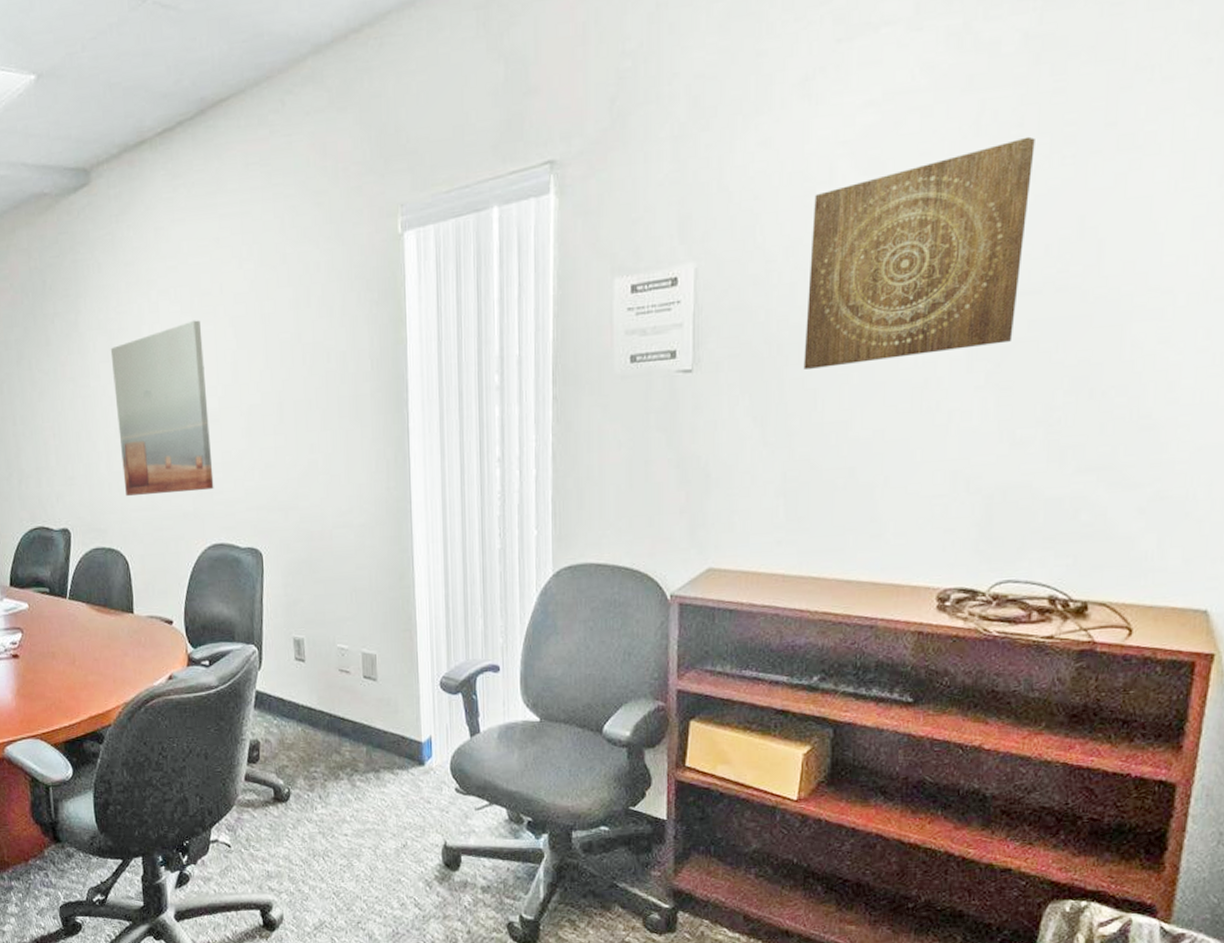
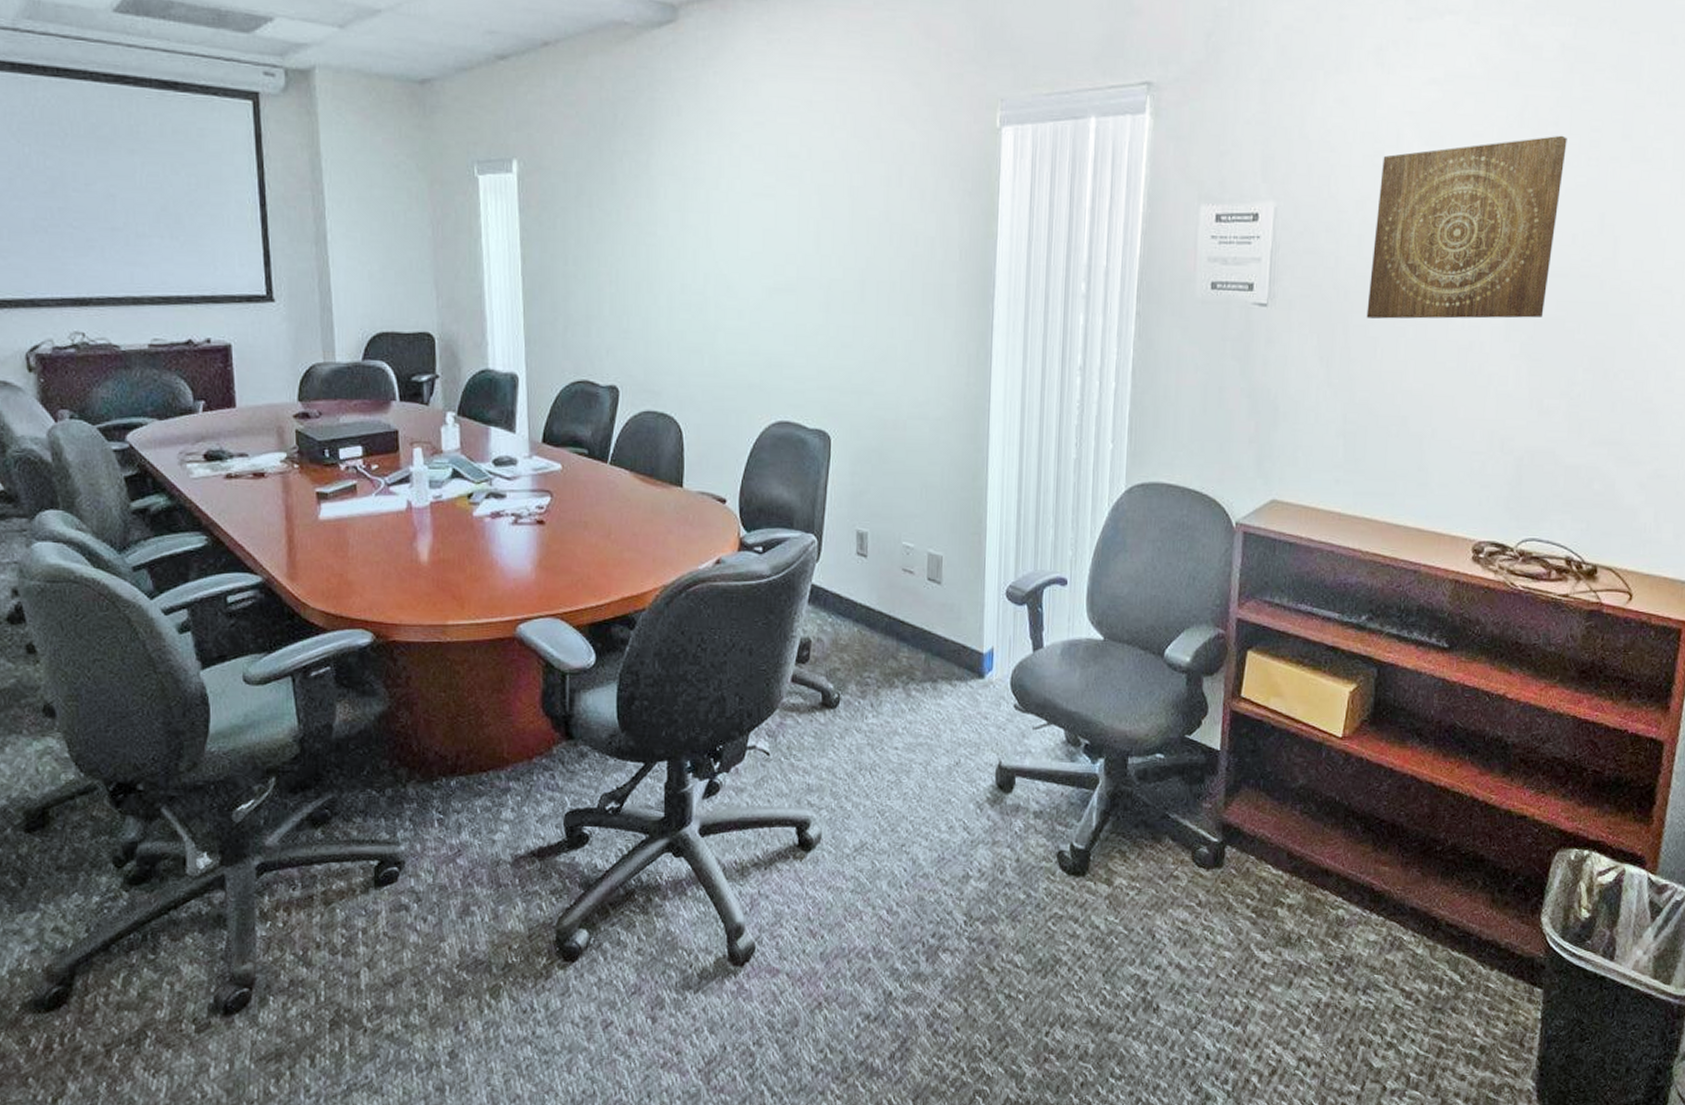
wall art: present [110,320,214,496] -> none [683,182,785,363]

